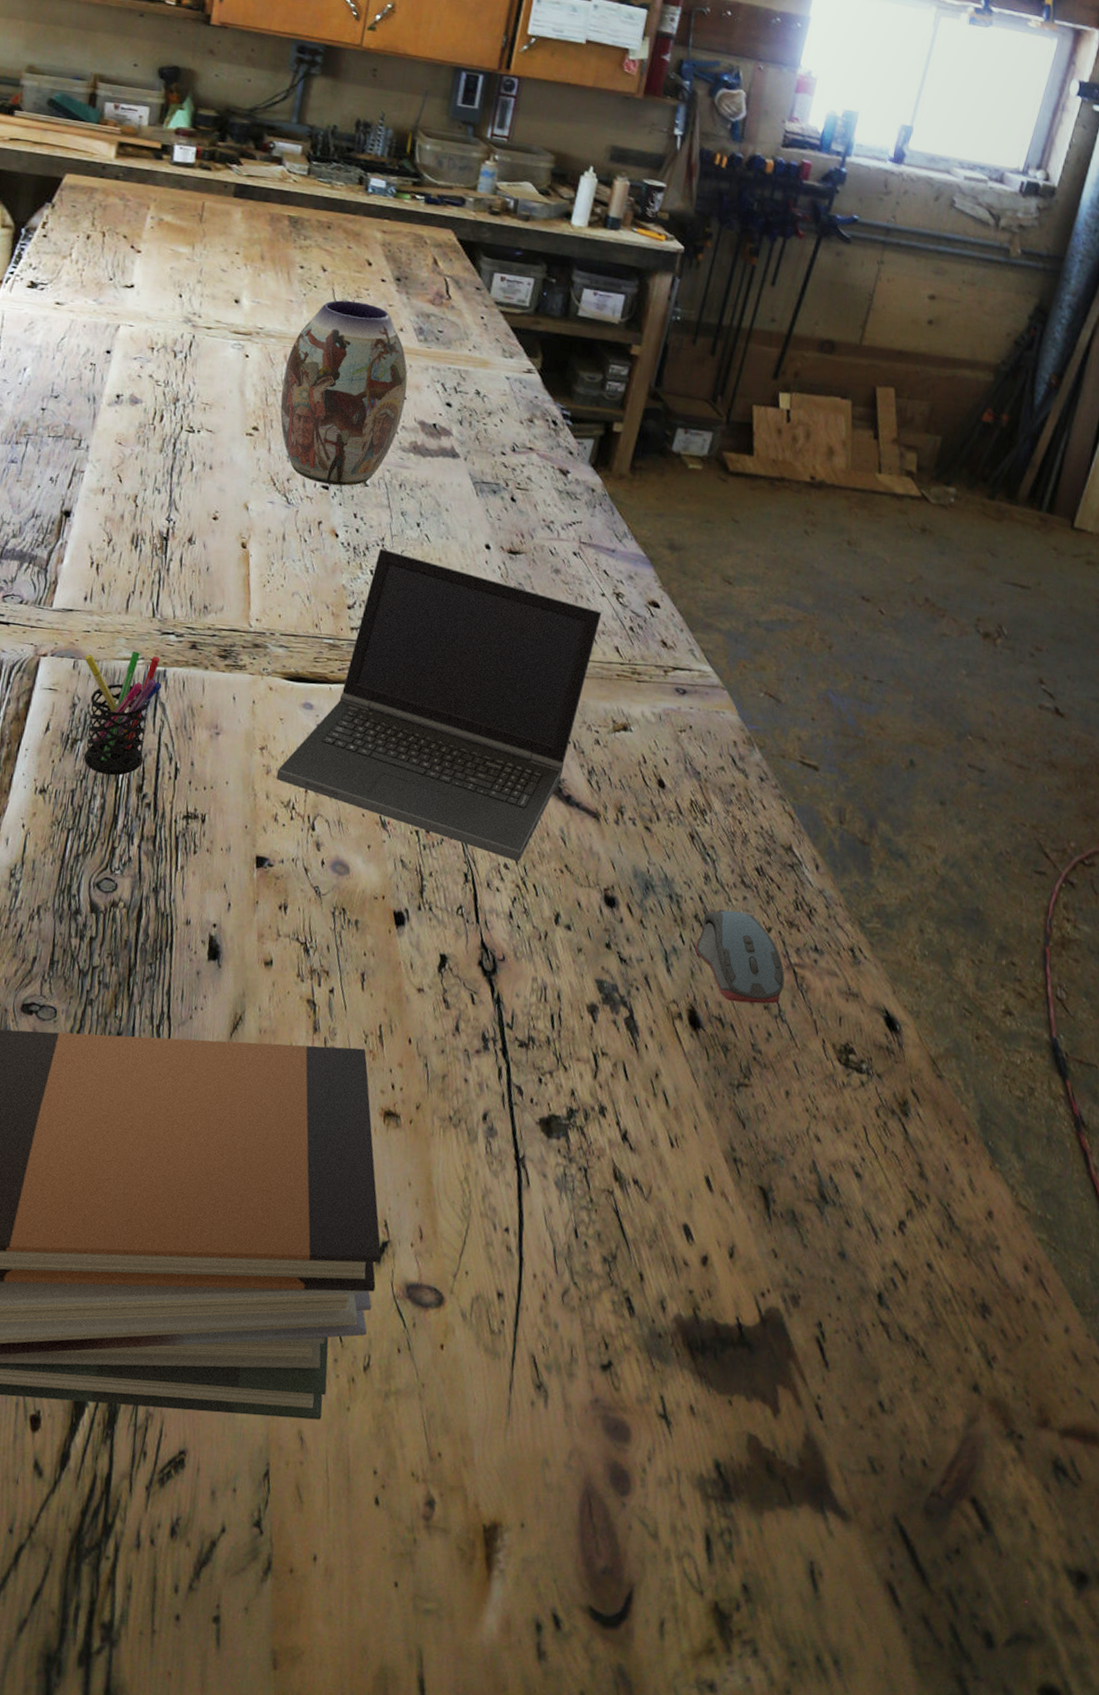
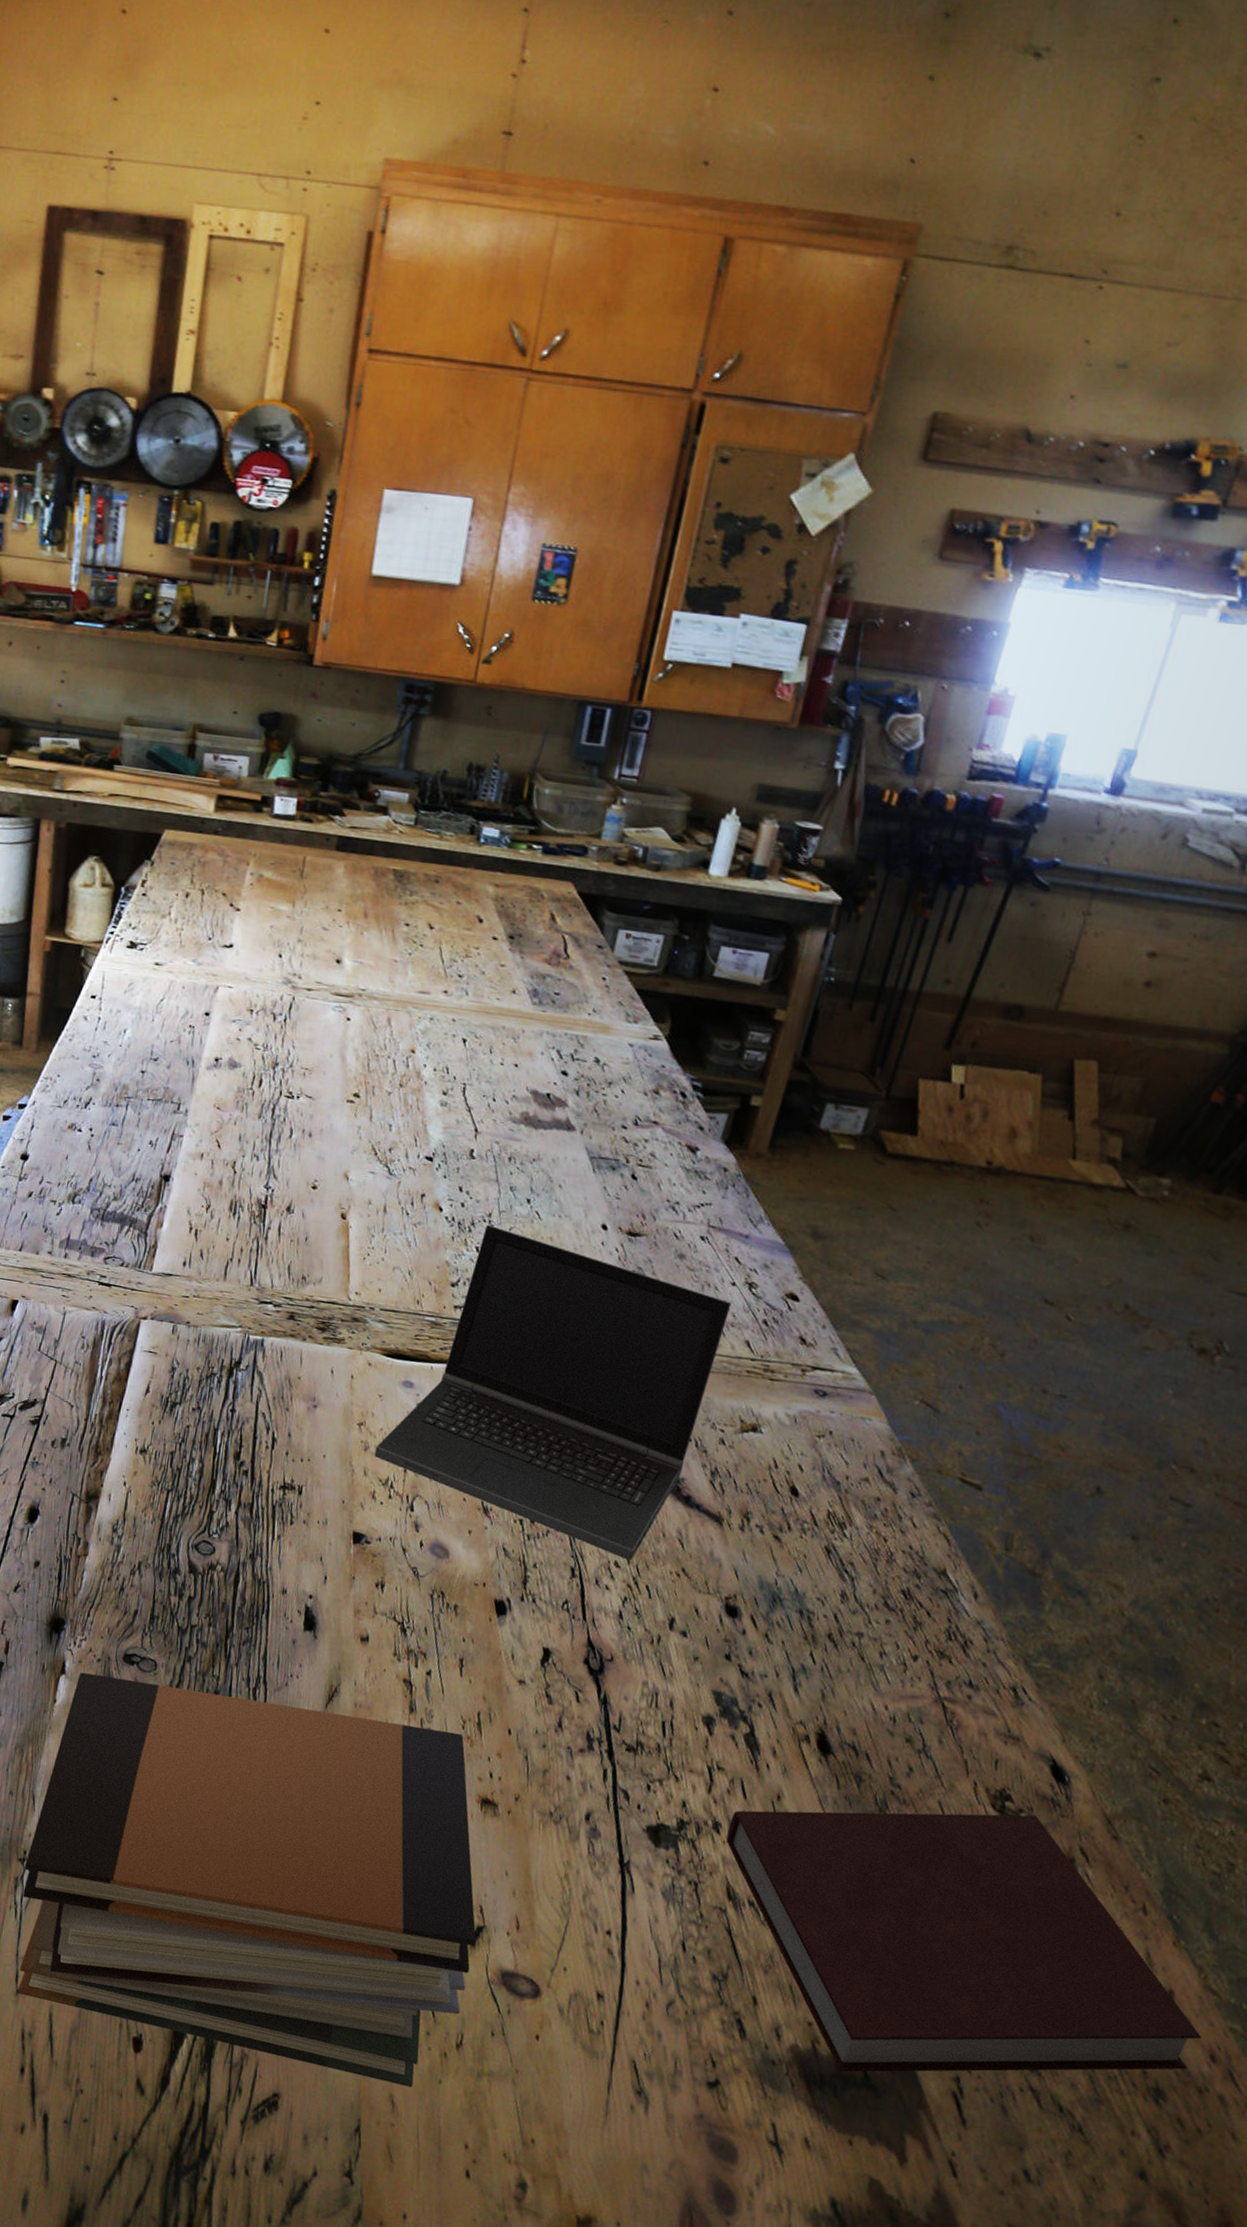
pen holder: present [83,651,162,776] -> none [182,1319,260,1441]
vase: present [280,300,408,486] -> none [382,960,520,1158]
notebook: none [611,1064,1017,1334] -> present [726,1810,1202,2073]
computer mouse: present [695,910,785,1004] -> none [827,1632,932,1738]

